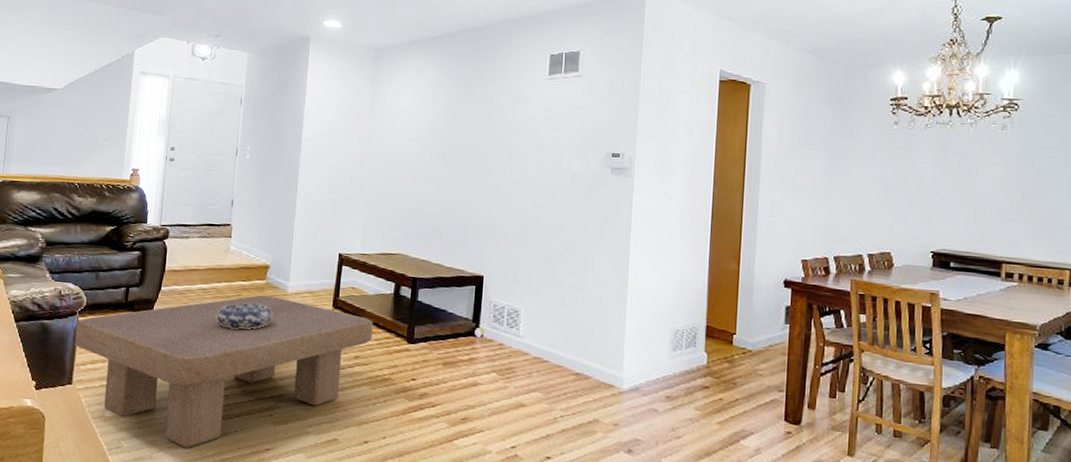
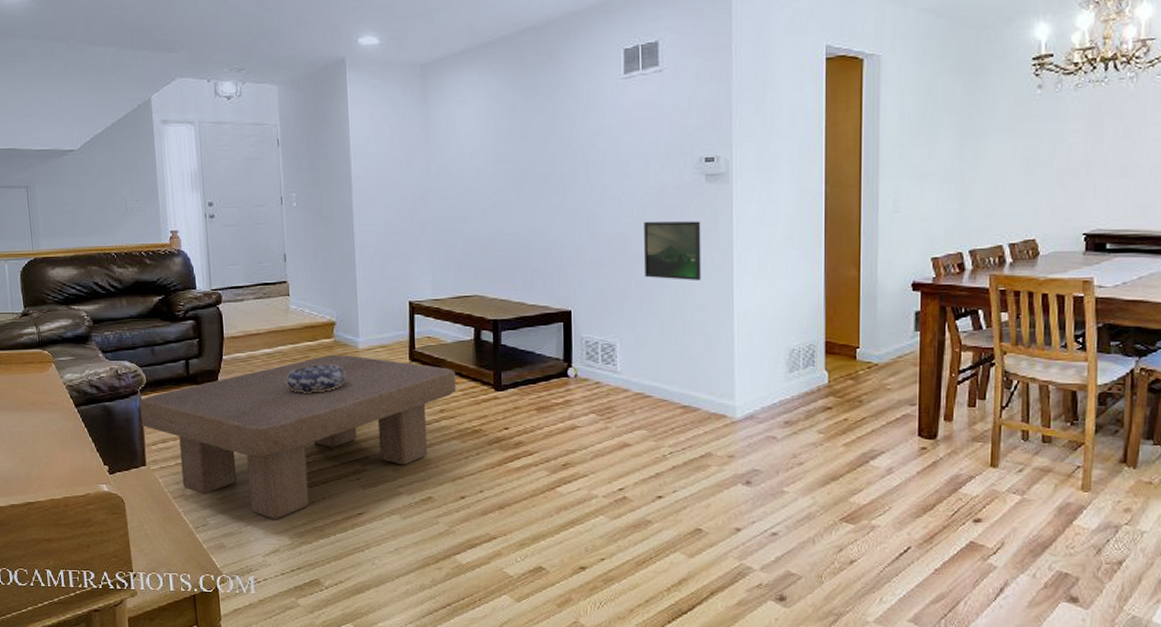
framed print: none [552,203,604,261] -> present [644,221,702,281]

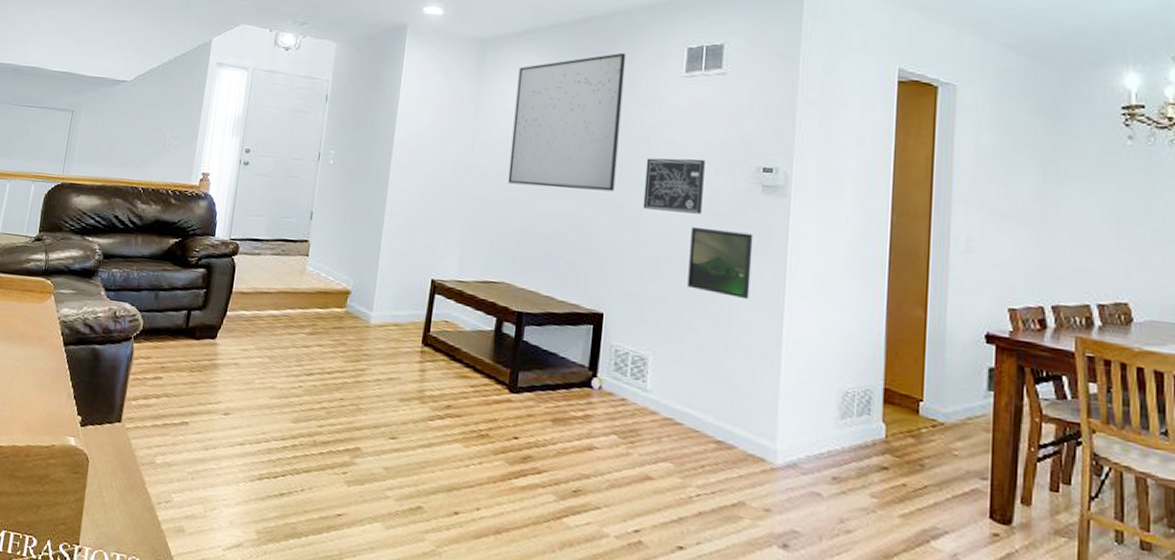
coffee table: present [139,355,456,519] -> none [126,326,470,507]
decorative bowl: present [286,363,347,393] -> none [287,334,353,367]
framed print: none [462,61,568,203] -> present [507,52,626,192]
wall art: none [595,157,651,211] -> present [643,158,705,214]

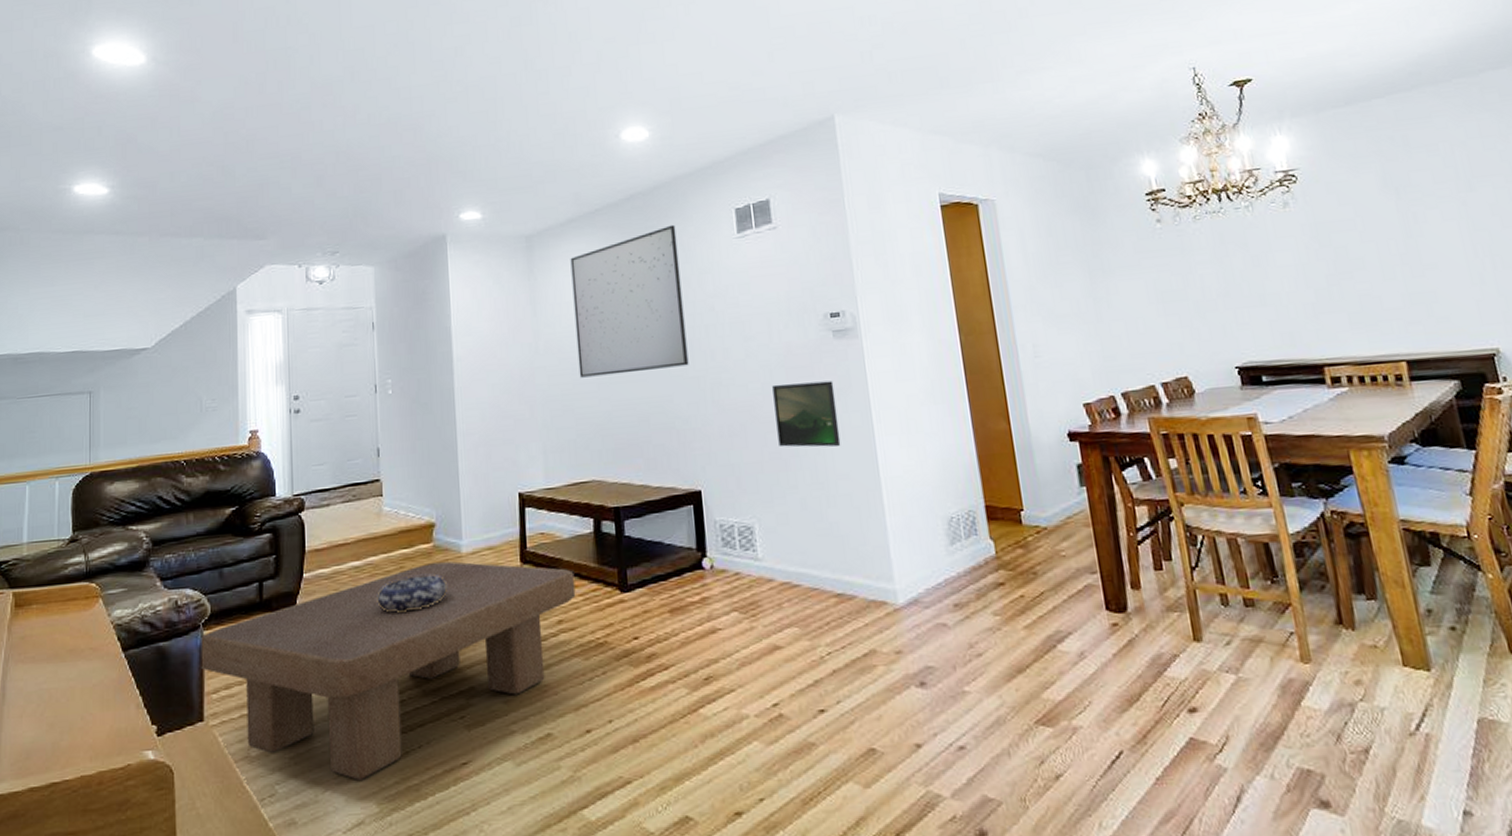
coffee table: none [126,326,470,507] -> present [201,561,576,780]
decorative bowl: none [287,334,353,367] -> present [377,574,448,613]
wall art: present [643,158,705,214] -> none [715,316,779,377]

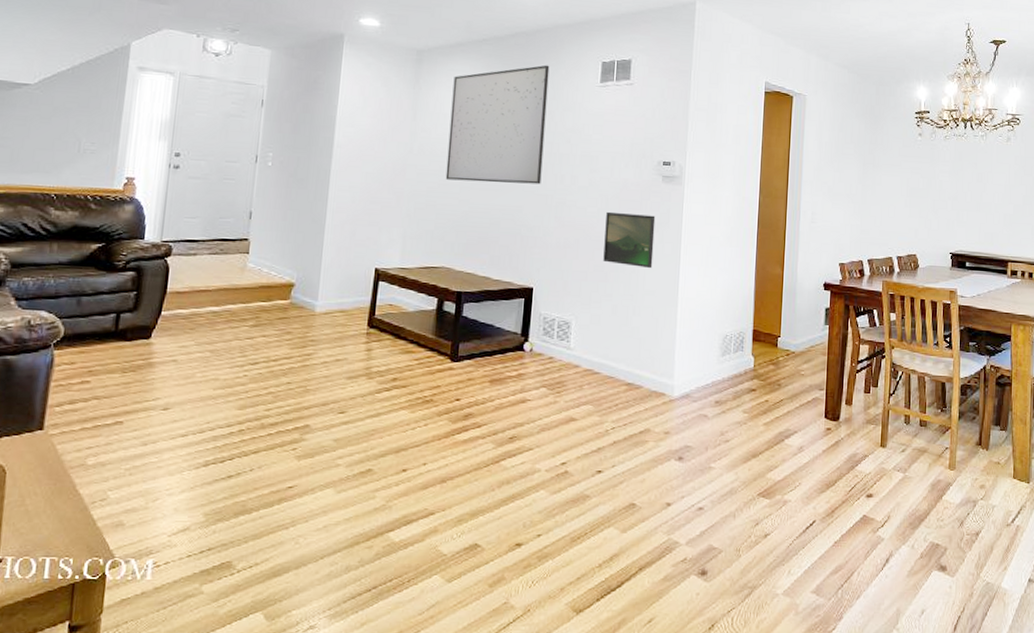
coffee table: present [201,561,576,780] -> none [47,317,414,493]
decorative bowl: present [377,574,448,613] -> none [229,325,299,356]

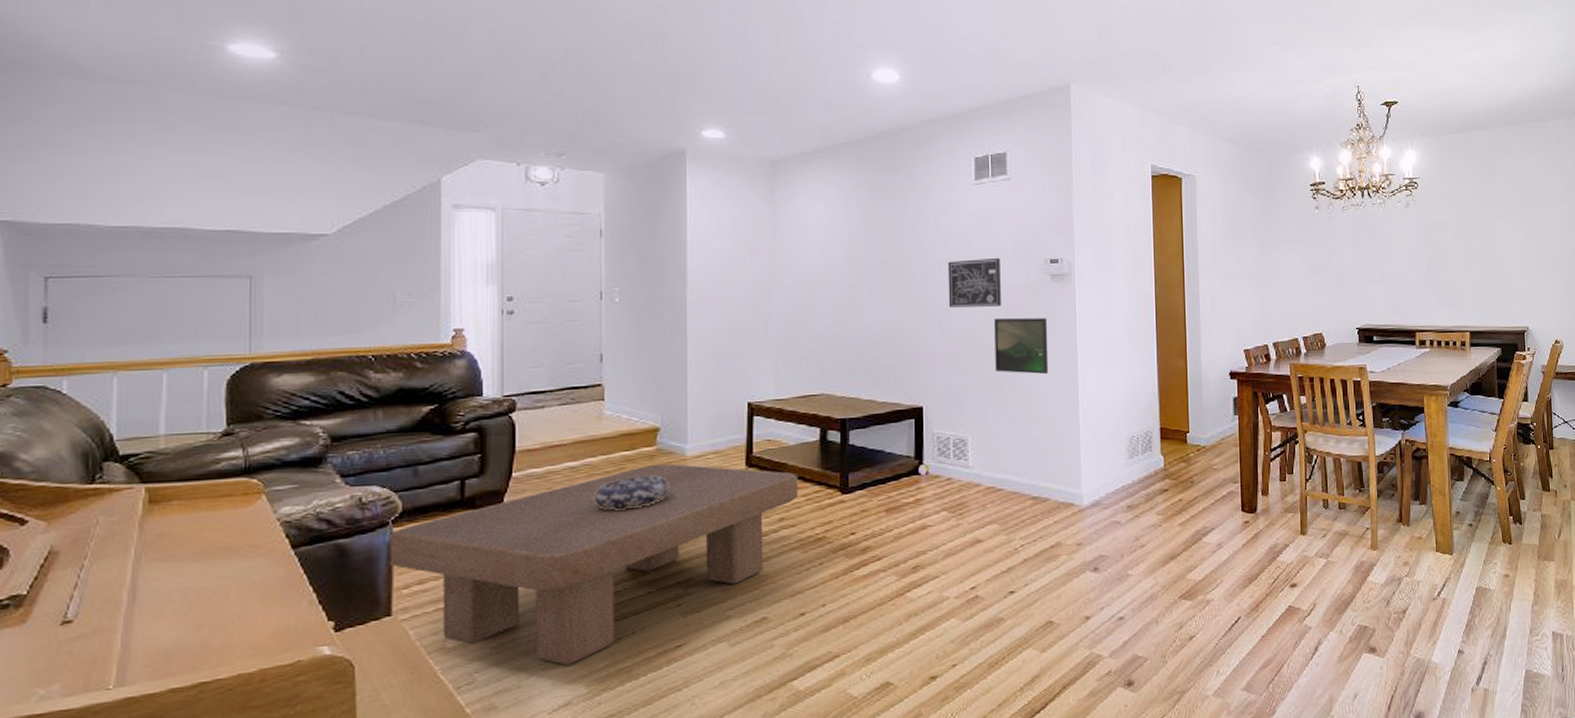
coffee table: none [47,317,414,493] -> present [389,464,799,665]
decorative bowl: none [229,325,299,356] -> present [594,475,671,511]
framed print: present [445,65,550,185] -> none [814,165,921,300]
wall art: none [565,155,617,201] -> present [947,257,1001,308]

